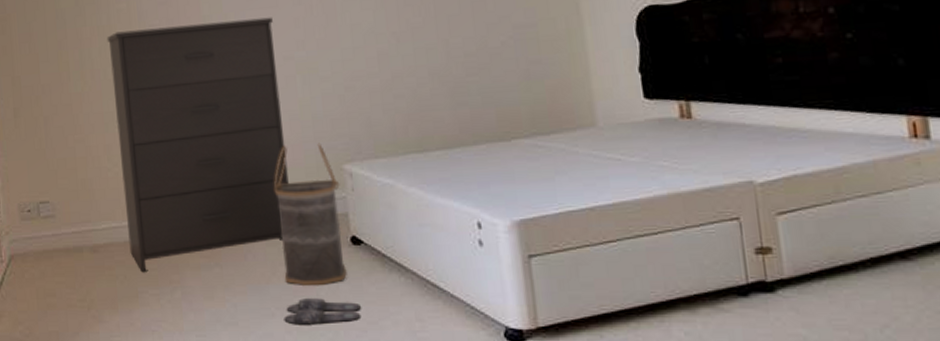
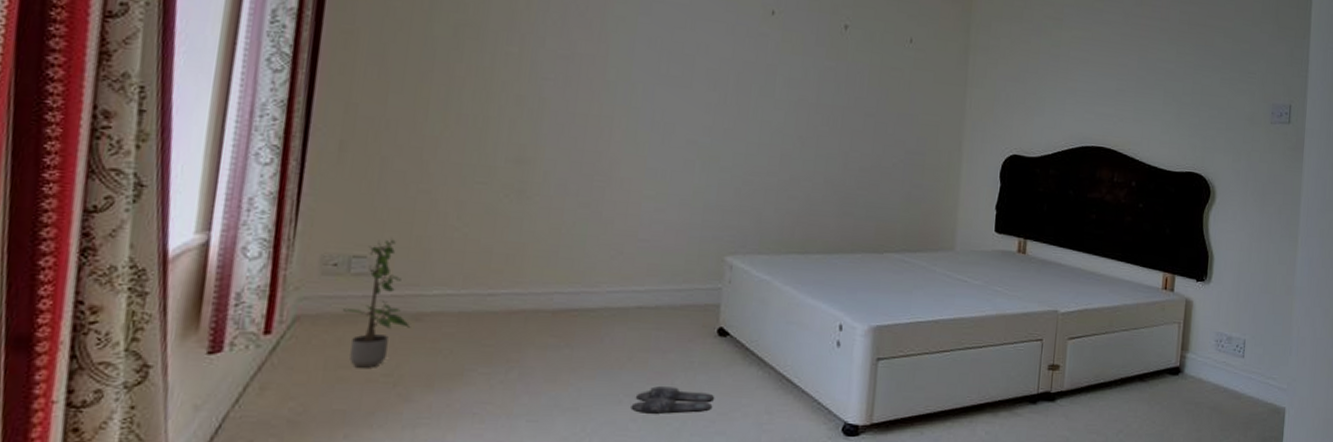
potted plant: none [40,183,91,295] -> present [342,238,411,368]
dresser: present [107,17,289,273] -> none [463,77,683,348]
basket: present [273,142,347,286] -> none [640,230,718,375]

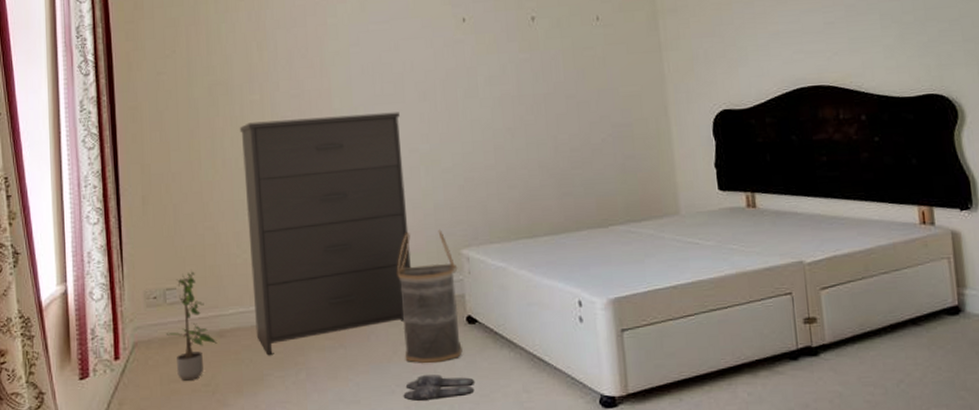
dresser: none [463,77,683,348] -> present [239,112,411,356]
basket: none [640,230,718,375] -> present [396,229,462,364]

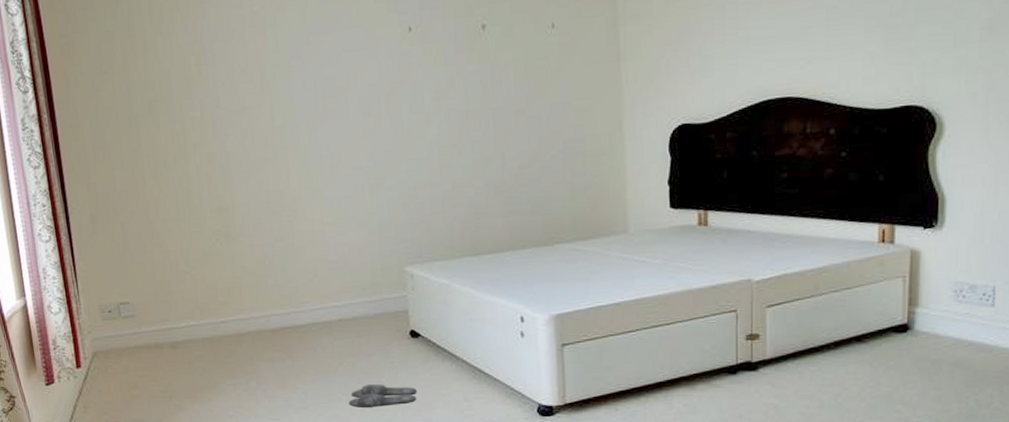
potted plant: present [165,270,218,381] -> none [122,286,172,387]
dresser: present [239,112,411,356] -> none [181,128,355,366]
basket: present [396,229,462,364] -> none [341,247,406,374]

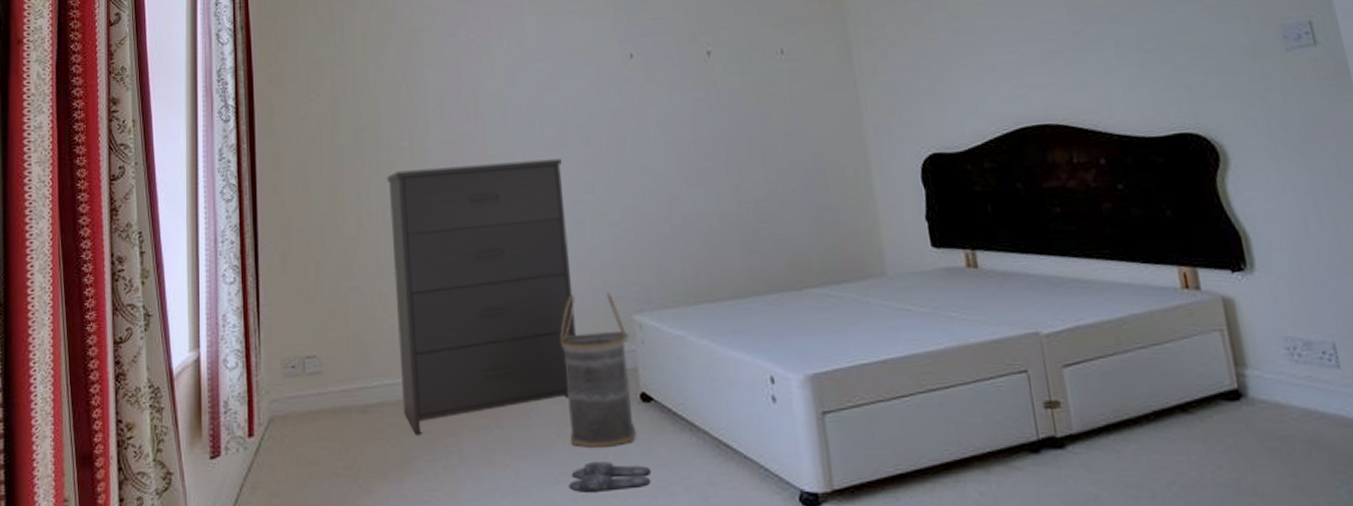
dresser: none [181,128,355,366] -> present [386,158,576,436]
basket: none [341,247,406,374] -> present [560,291,636,449]

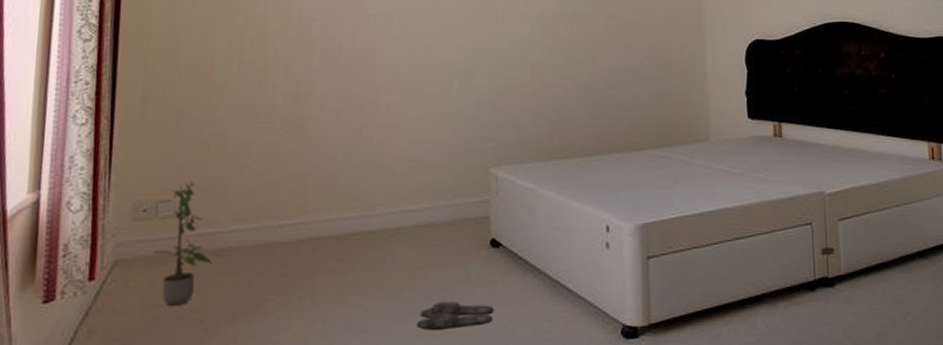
potted plant: none [304,336,360,463] -> present [153,181,213,306]
dresser: present [386,158,576,436] -> none [258,21,436,279]
basket: present [560,291,636,449] -> none [420,146,485,290]

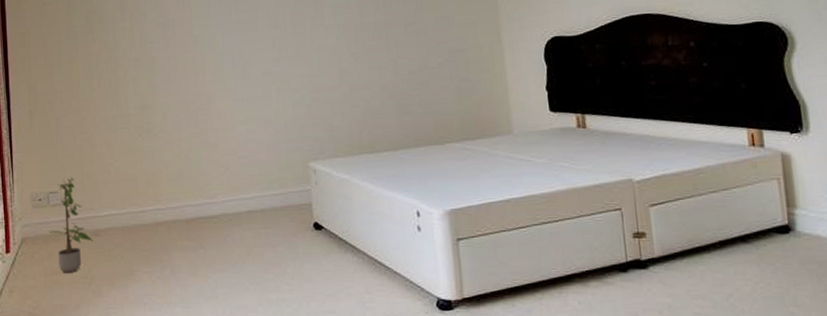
slippers: present [416,301,493,330] -> none [256,275,321,298]

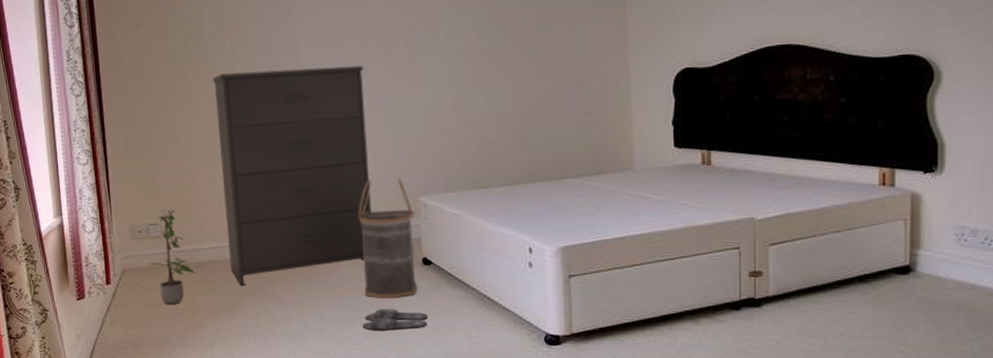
dresser: none [112,38,263,253] -> present [212,65,371,286]
basket: none [250,144,310,265] -> present [358,178,418,299]
slippers: none [256,275,321,298] -> present [362,309,428,331]

